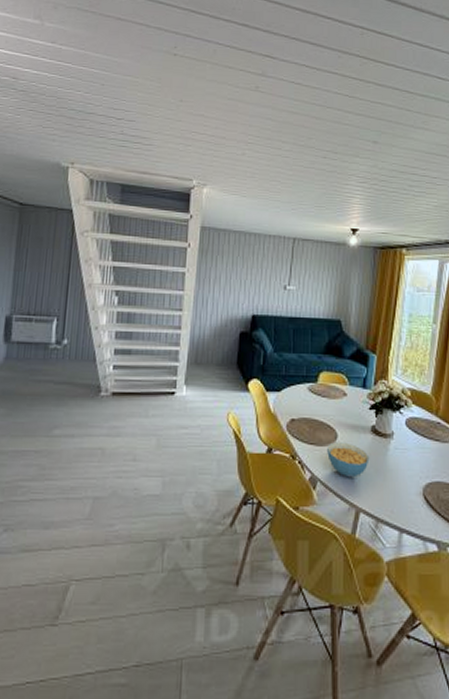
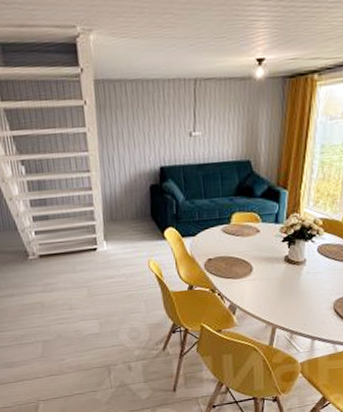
cereal bowl: present [327,442,370,476] -> none [244,273,284,301]

